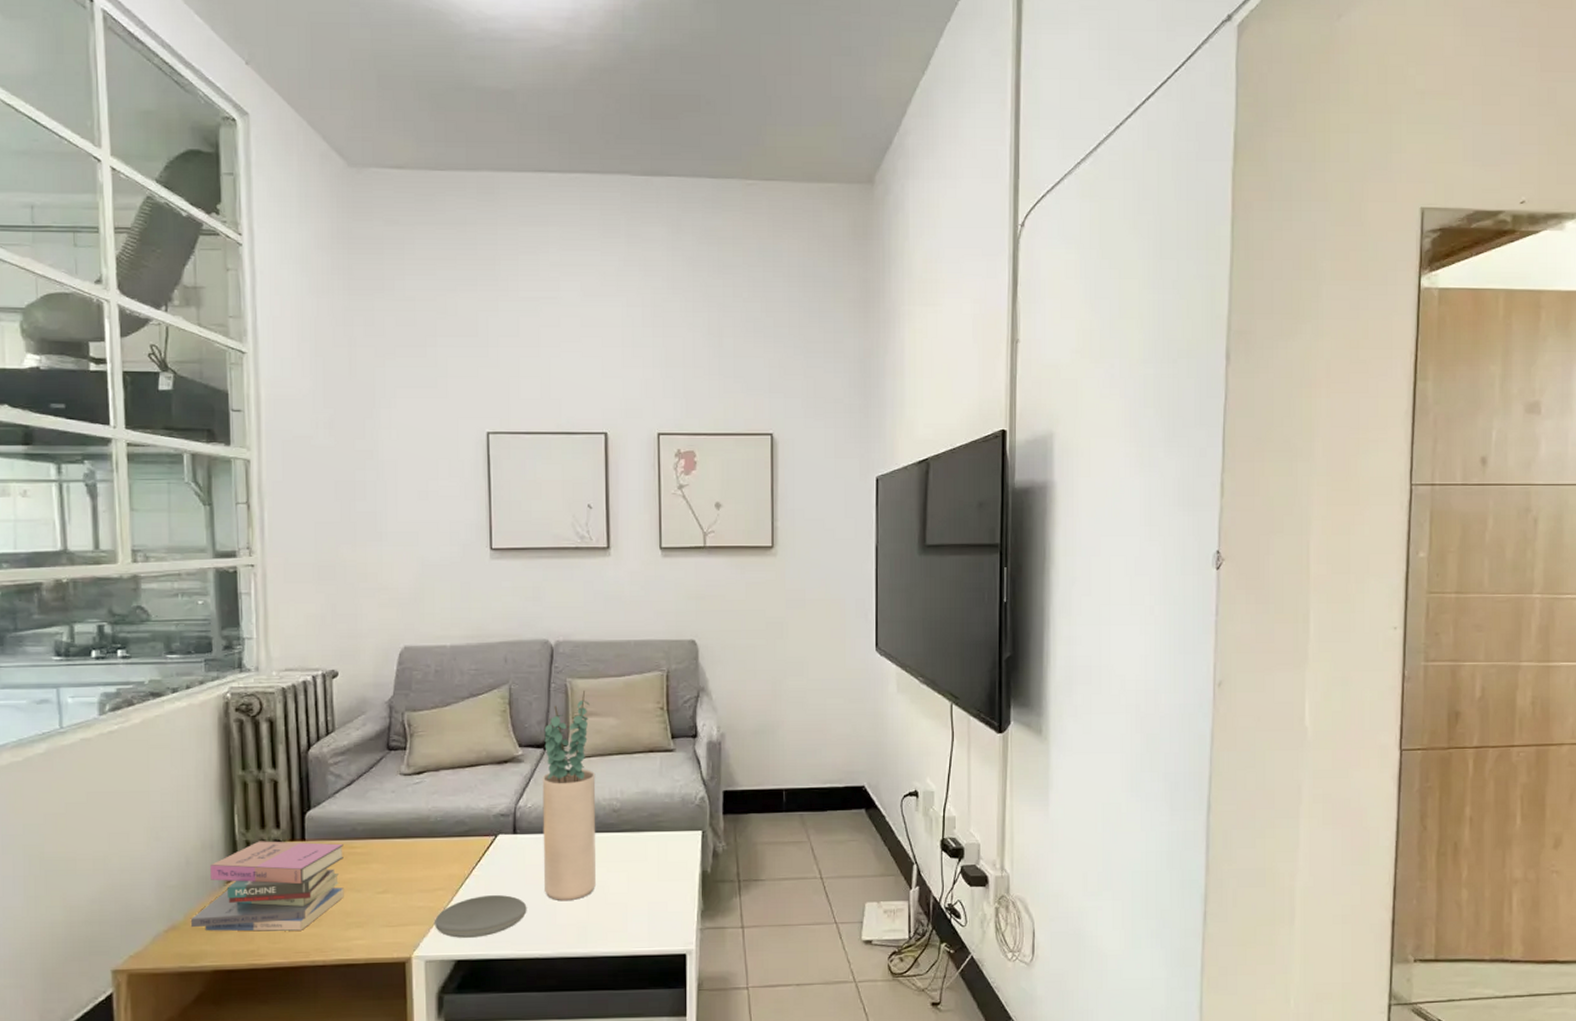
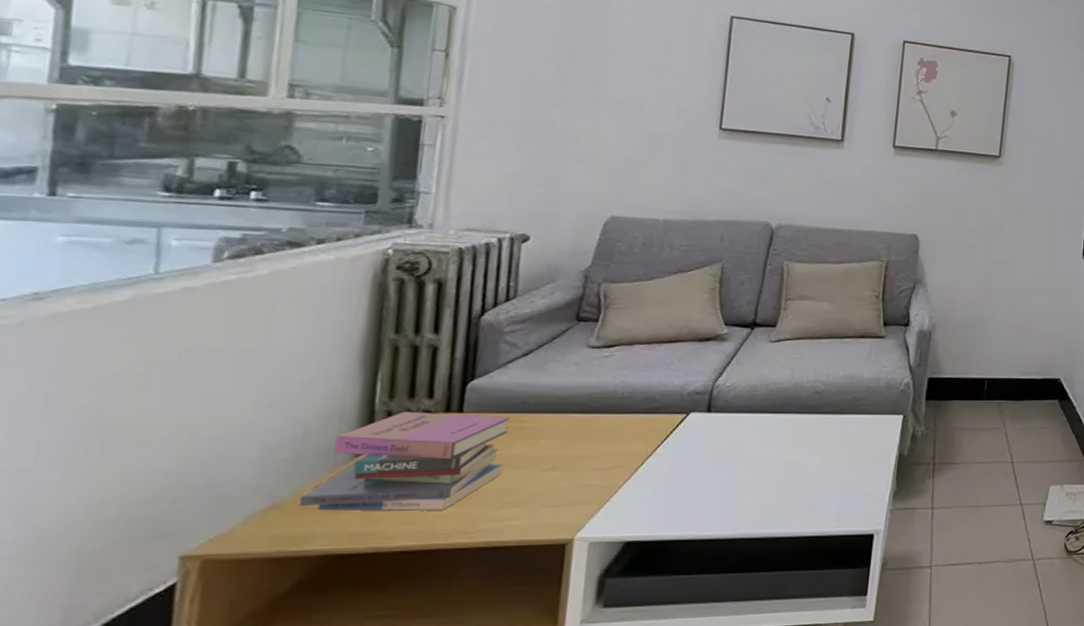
plate: present [435,895,527,938] -> none [606,474,713,519]
vase: present [542,691,597,900] -> none [734,274,805,480]

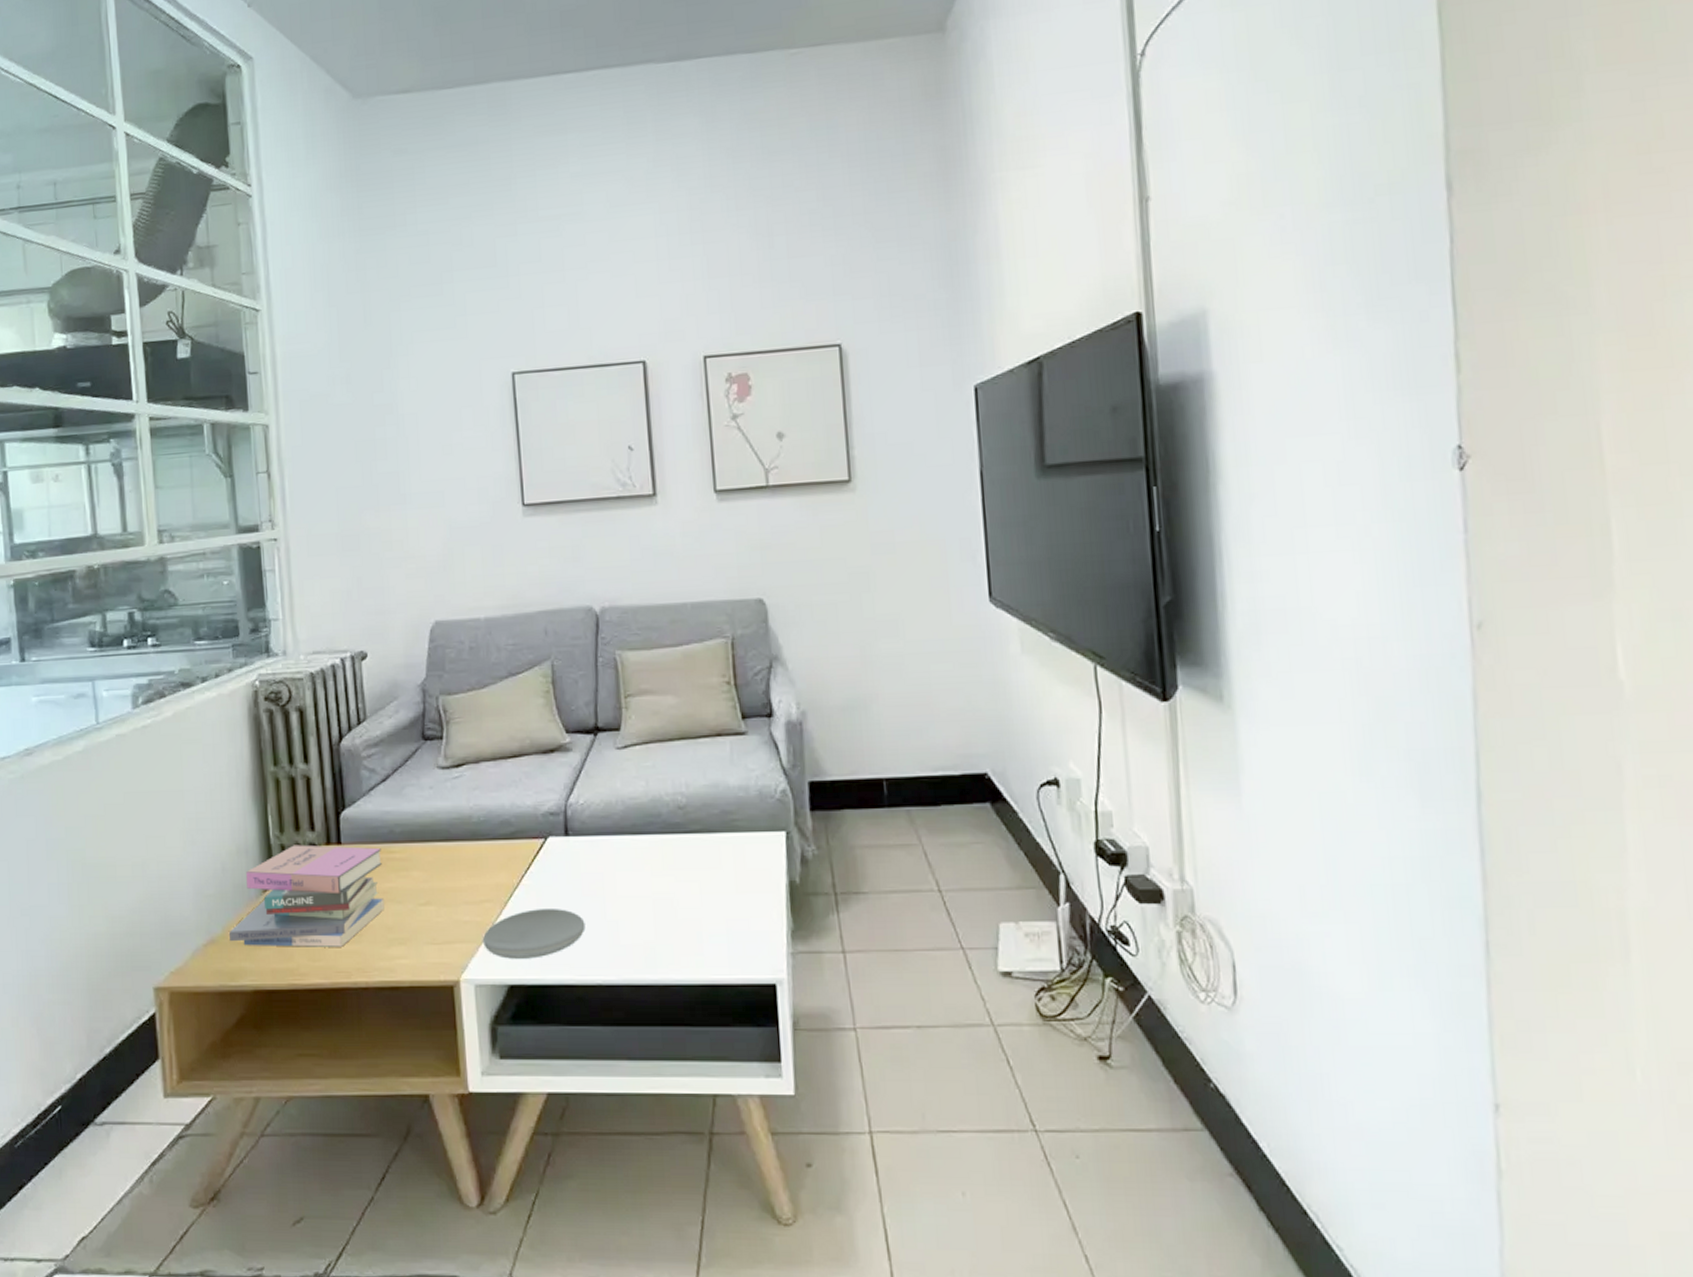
plate: none [606,474,713,519] -> present [483,909,586,959]

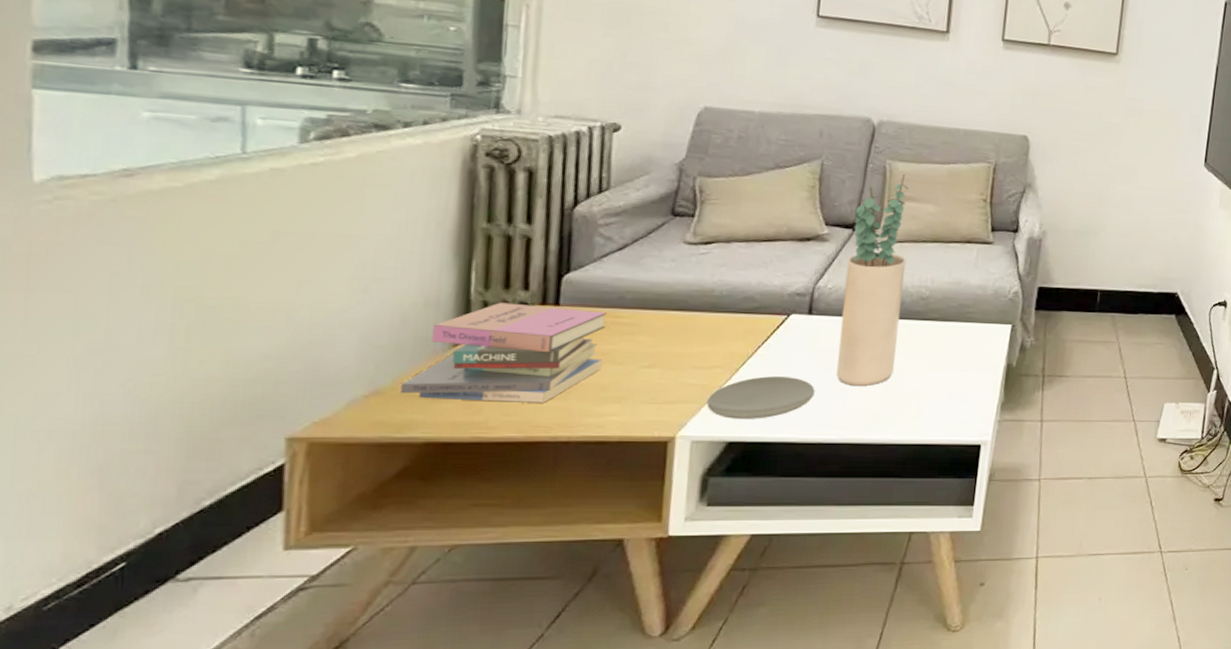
vase: none [593,665,663,916] -> present [836,174,909,386]

